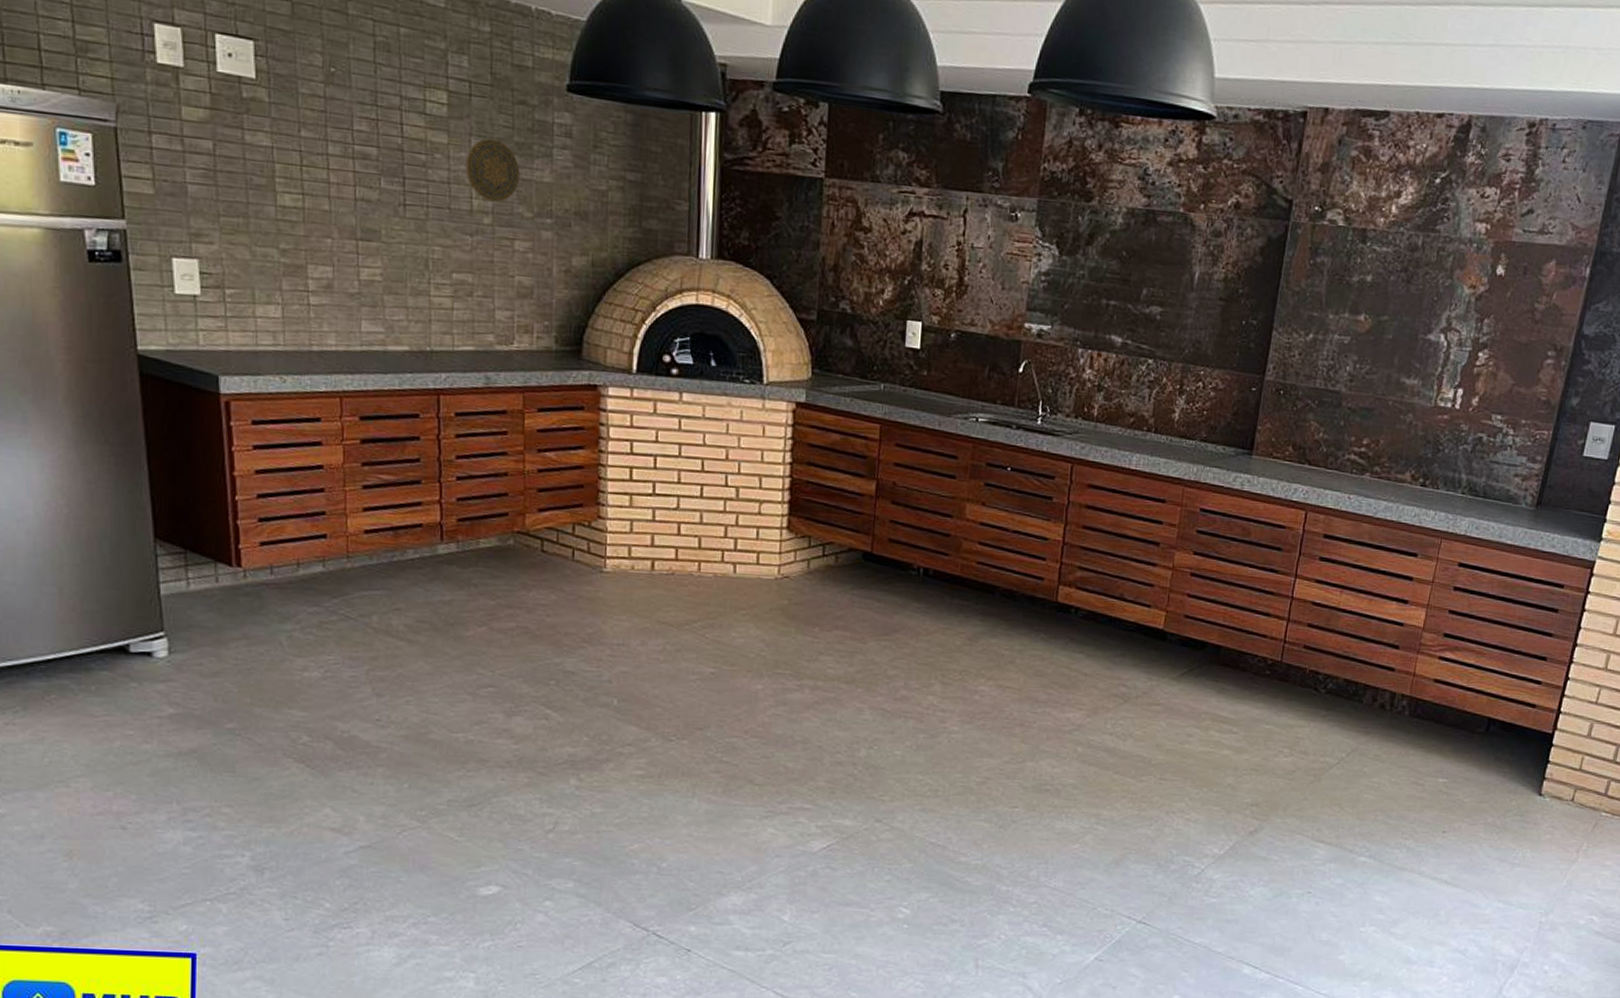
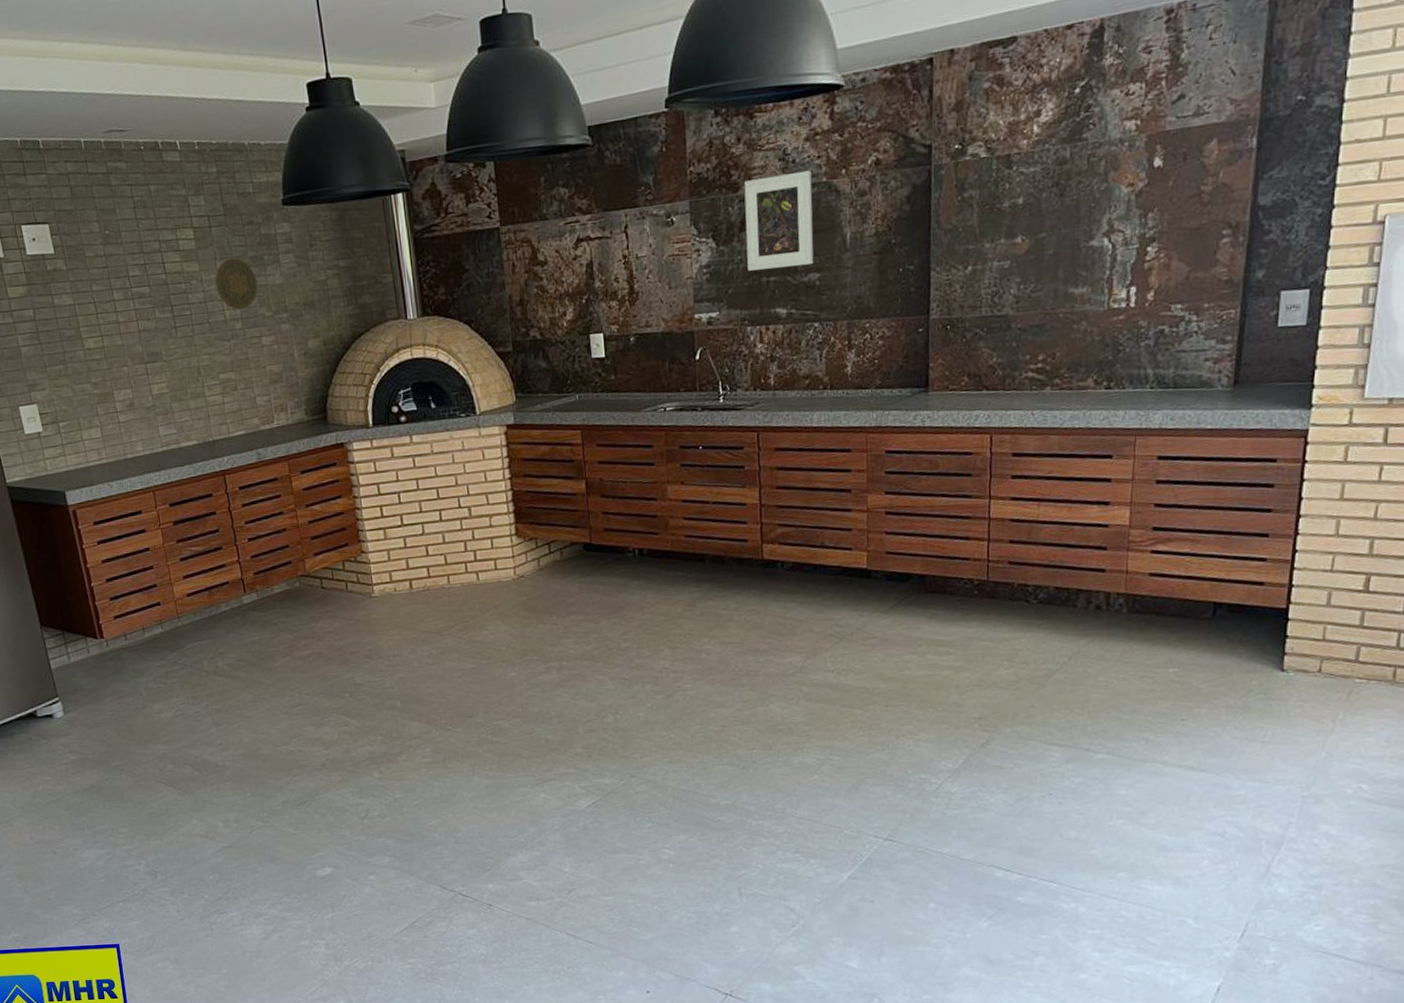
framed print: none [1089,192,1170,297] -> present [743,170,814,271]

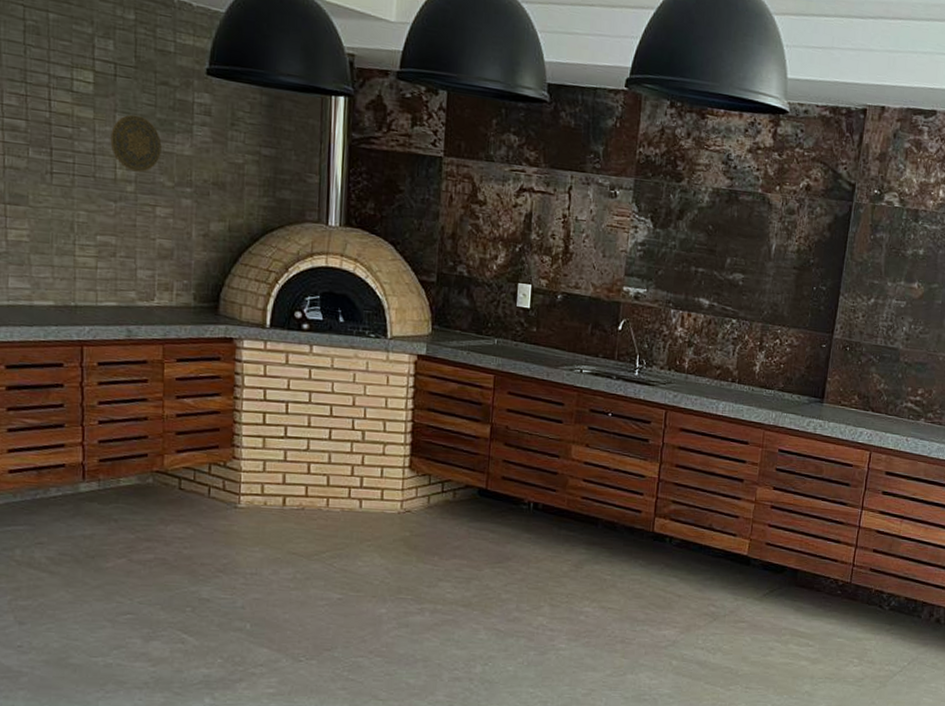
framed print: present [743,170,814,271] -> none [679,173,749,266]

